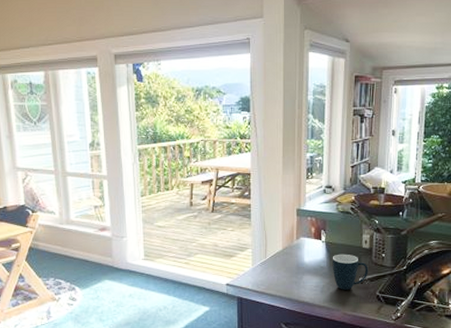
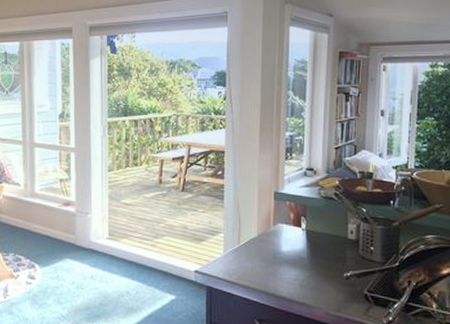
mug: present [332,254,369,290] -> none [313,244,355,286]

